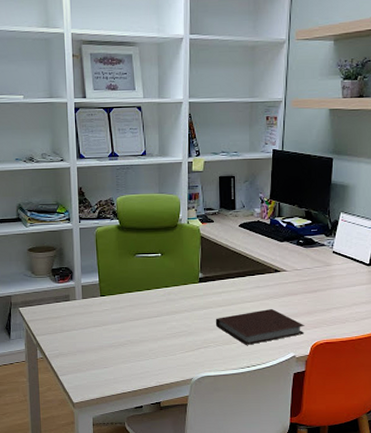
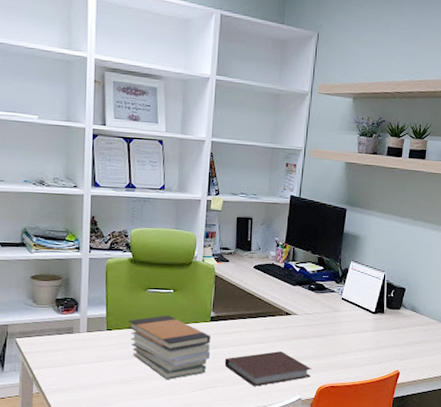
book stack: none [120,278,201,341] -> present [128,315,211,379]

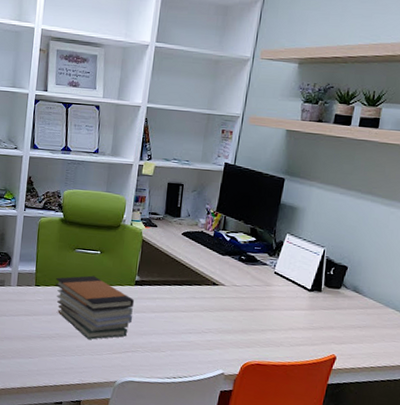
notebook: present [224,351,312,386] -> none [146,321,237,356]

